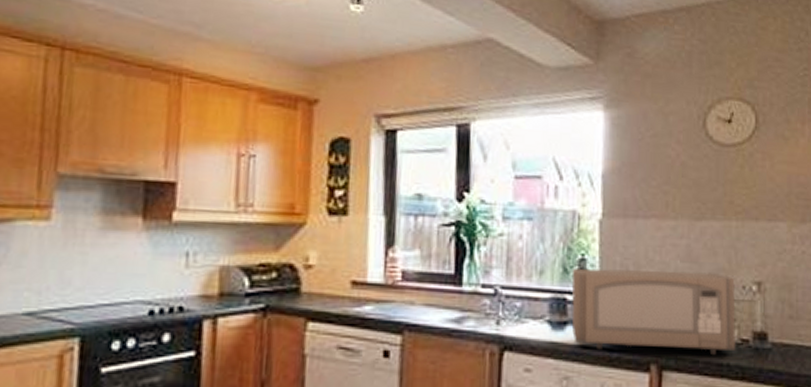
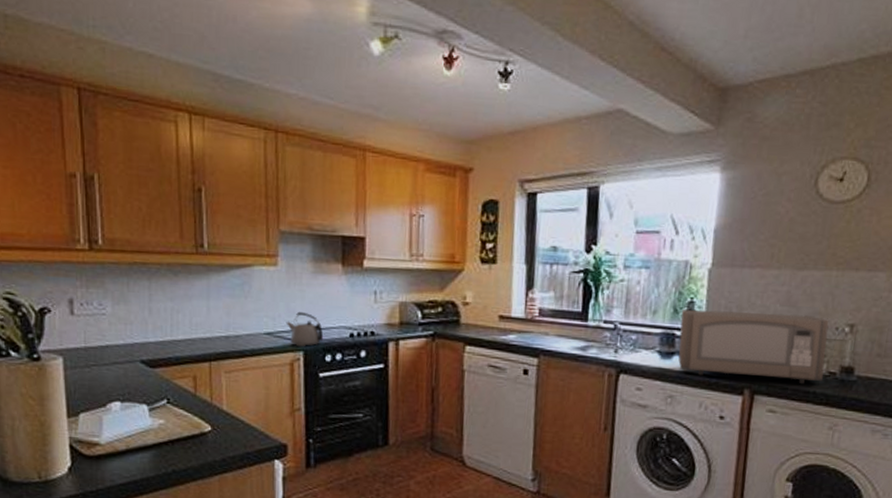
kettle: none [56,281,111,332] -> present [286,311,324,347]

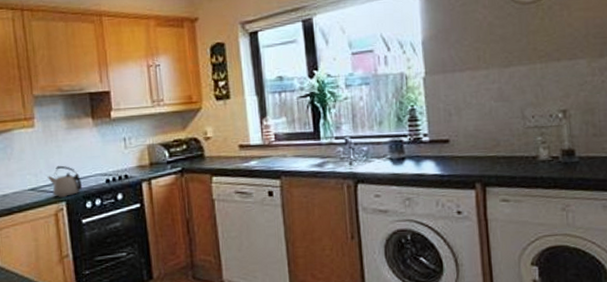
microwave: present [678,309,829,384] -> none [404,107,547,176]

